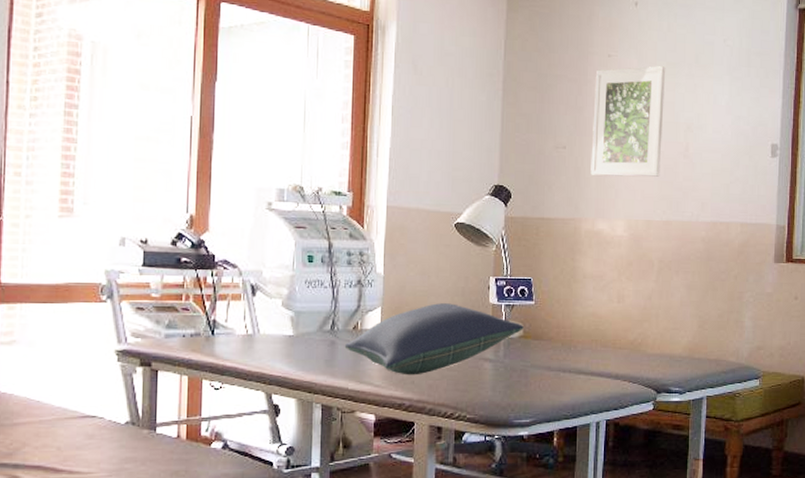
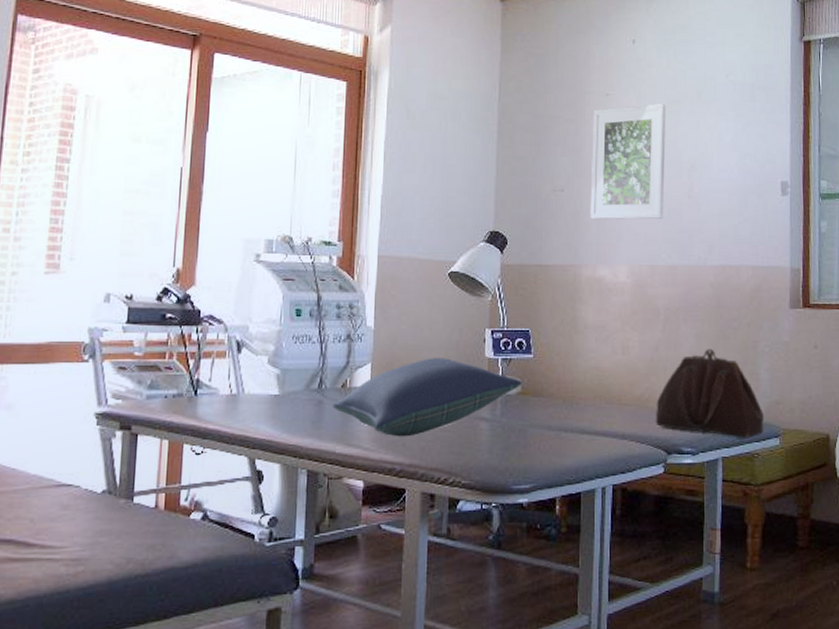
handbag: none [646,298,746,381] -> present [655,349,764,440]

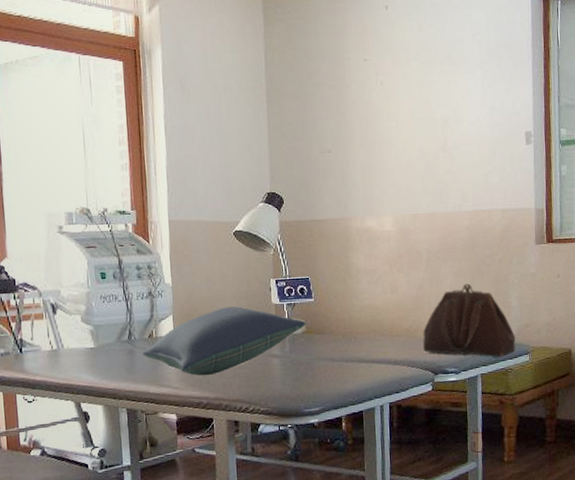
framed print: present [590,104,667,220] -> none [353,66,422,177]

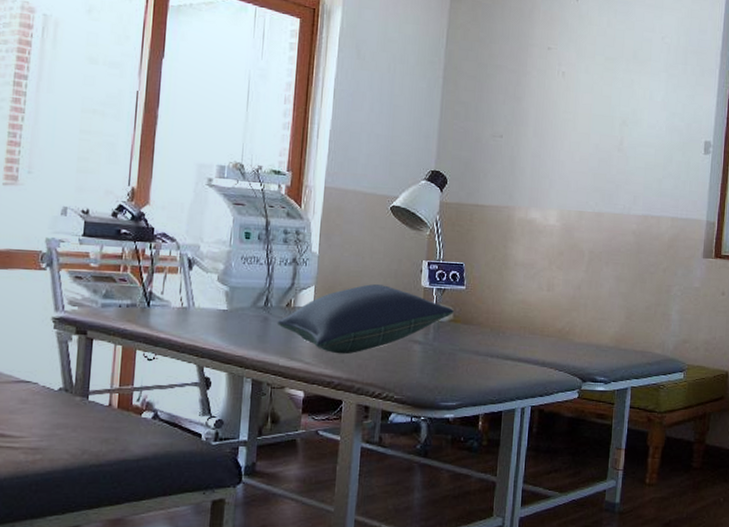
handbag: present [422,283,516,358] -> none [573,290,671,373]

